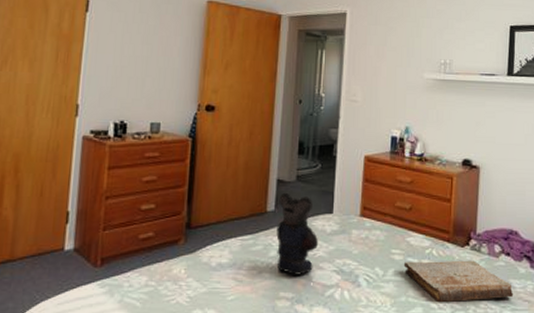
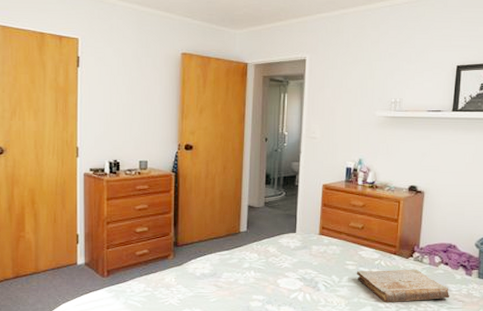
bear: present [276,192,318,275] -> none [249,216,284,282]

